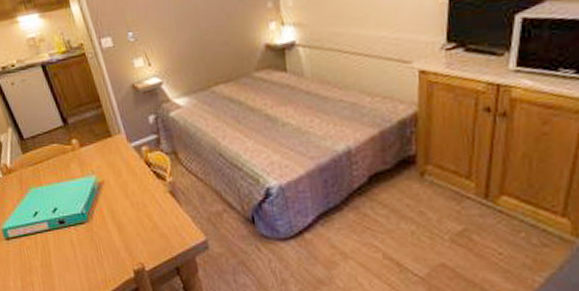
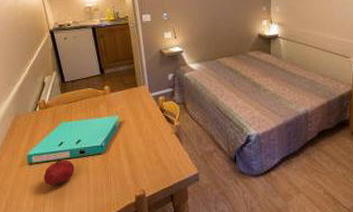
fruit: none [24,232,58,263] -> present [43,159,75,186]

